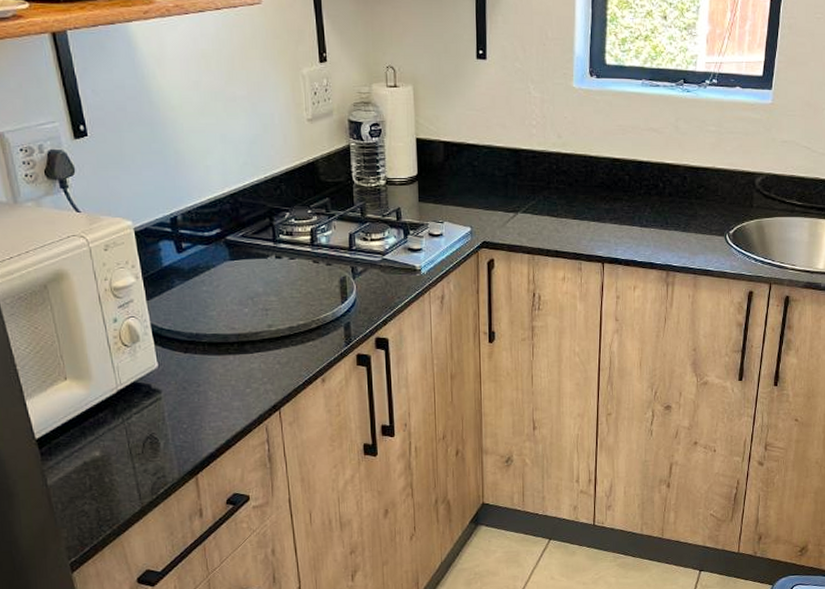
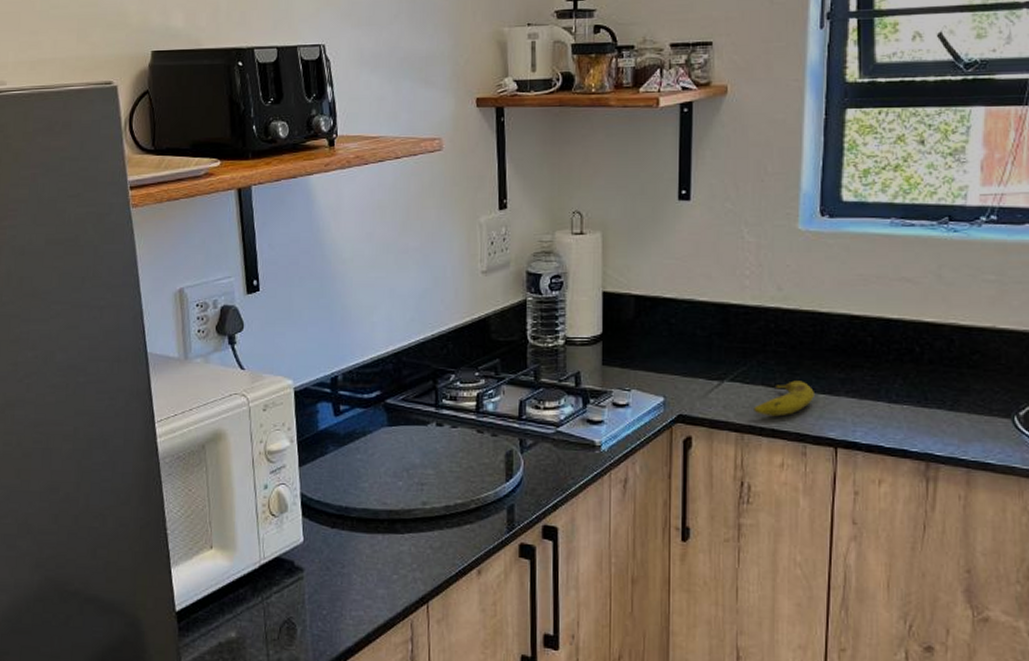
fruit: none [542,211,588,241] -> present [754,380,816,417]

